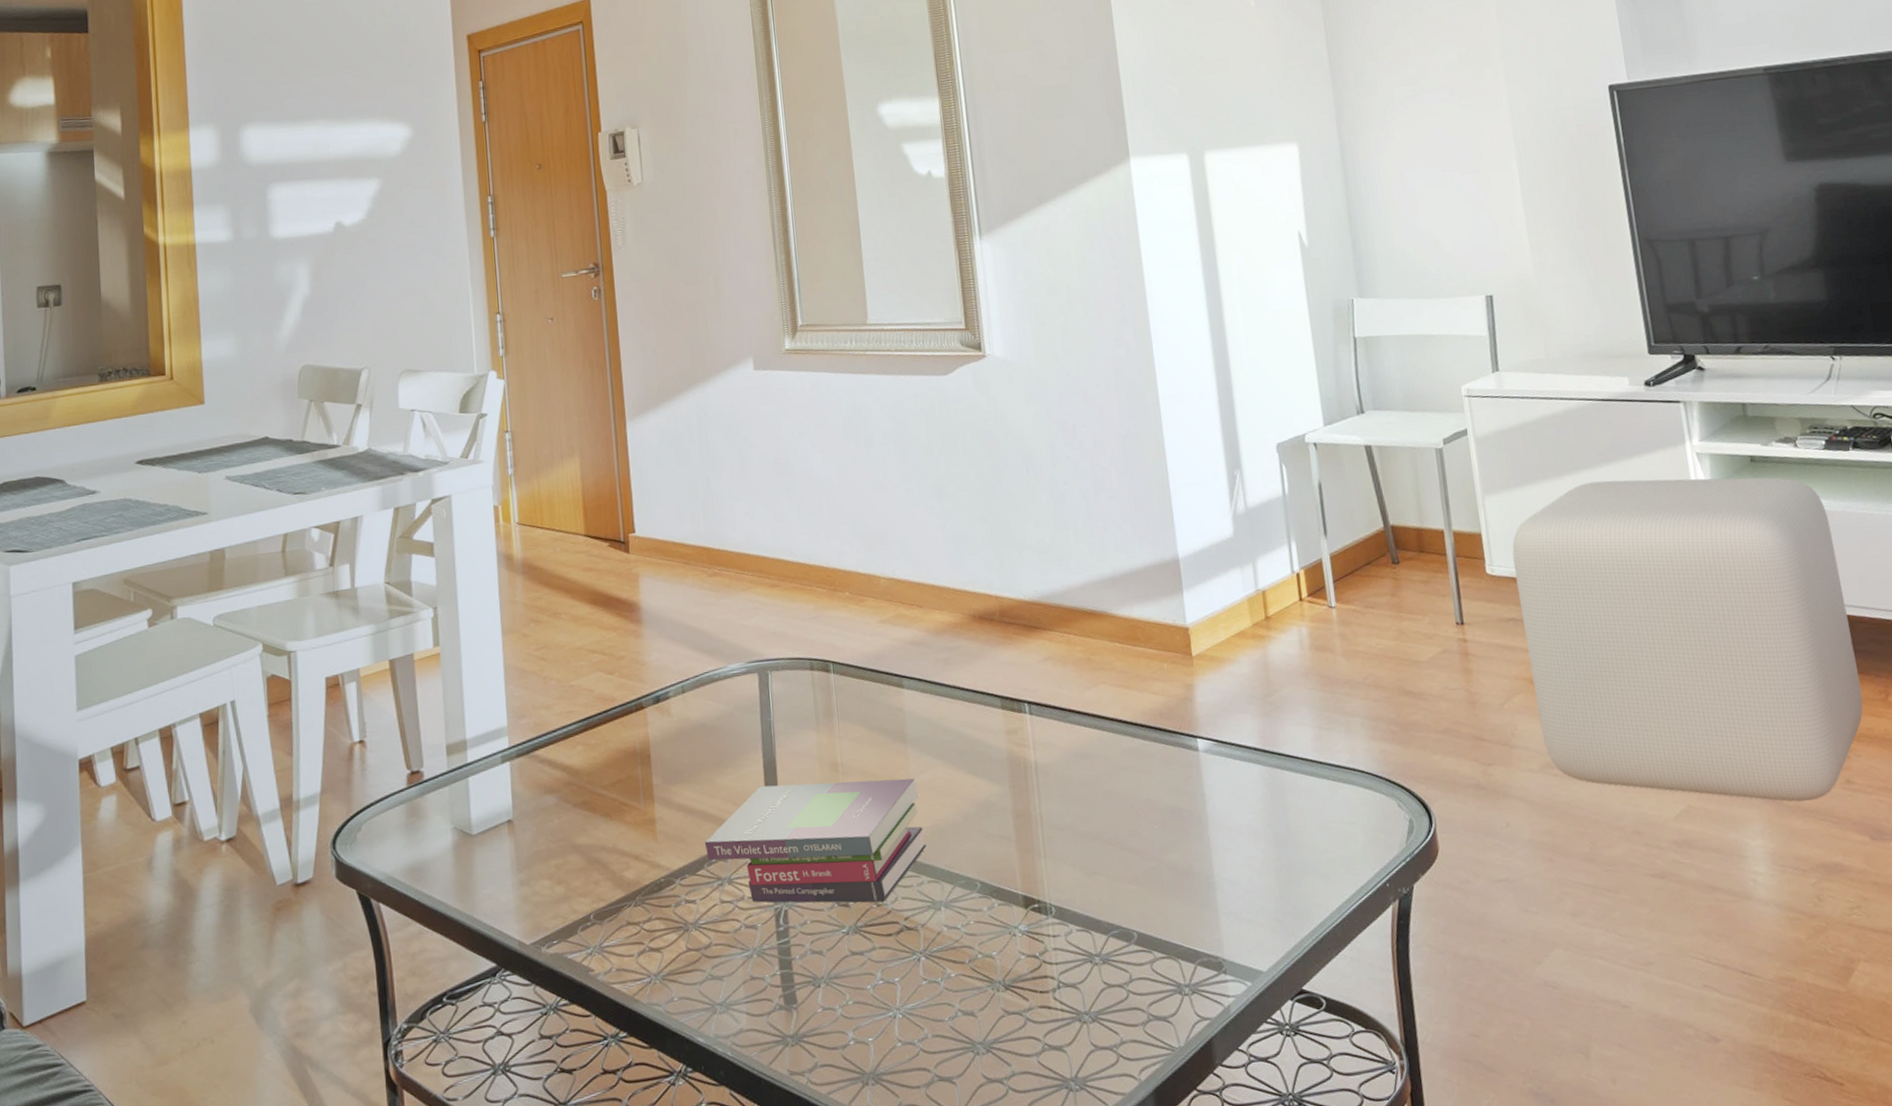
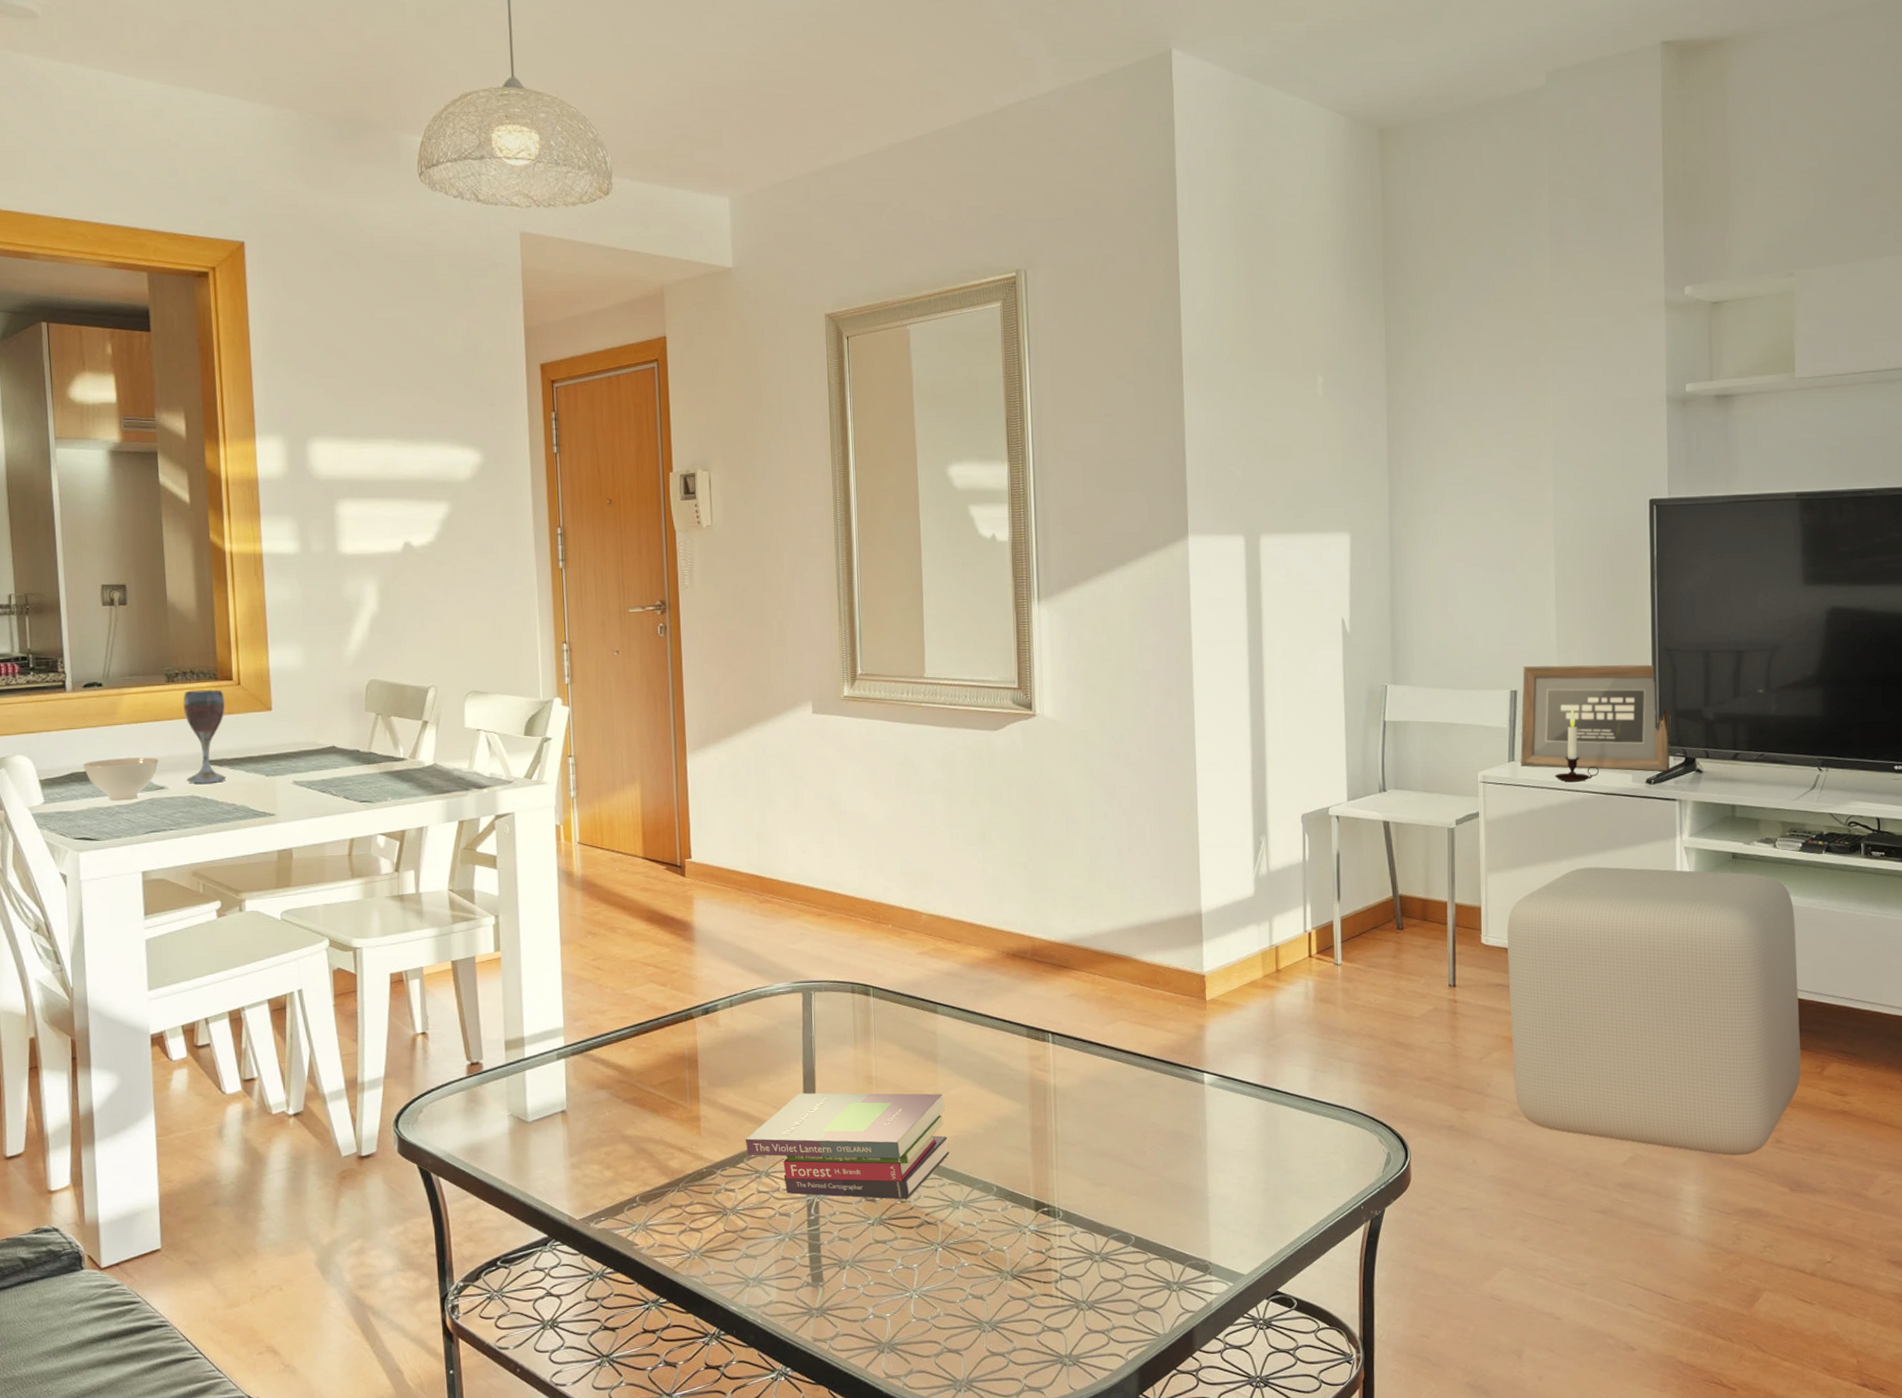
bowl: none [16,461,91,509] -> present [83,757,159,800]
cup: none [116,386,159,486] -> present [183,689,227,784]
picture frame: none [1496,258,1669,377] -> present [1520,664,1671,772]
candle: none [1545,312,1592,390] -> present [1555,710,1599,782]

